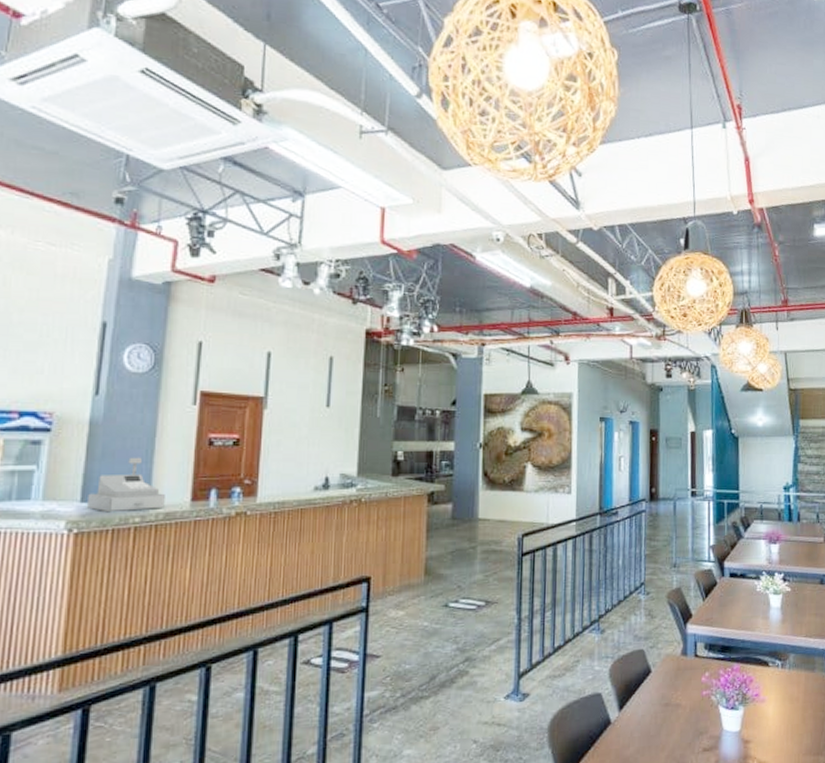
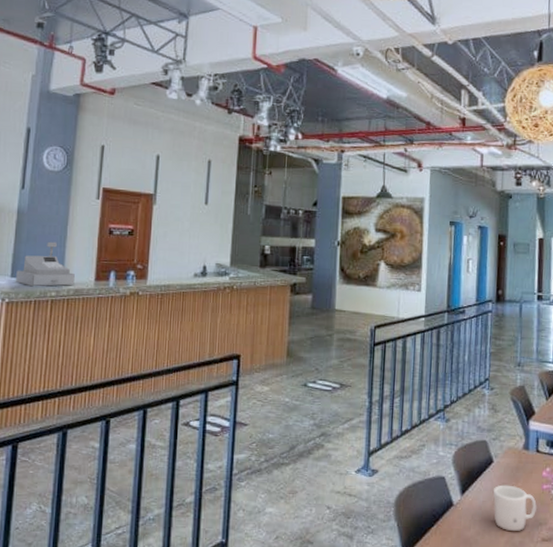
mug: none [652,694,697,745] -> present [493,485,537,532]

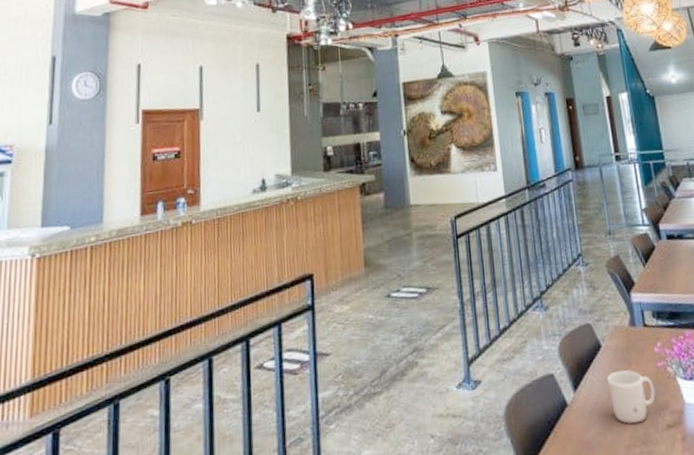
cash register: present [16,241,75,287] -> none [47,178,117,235]

